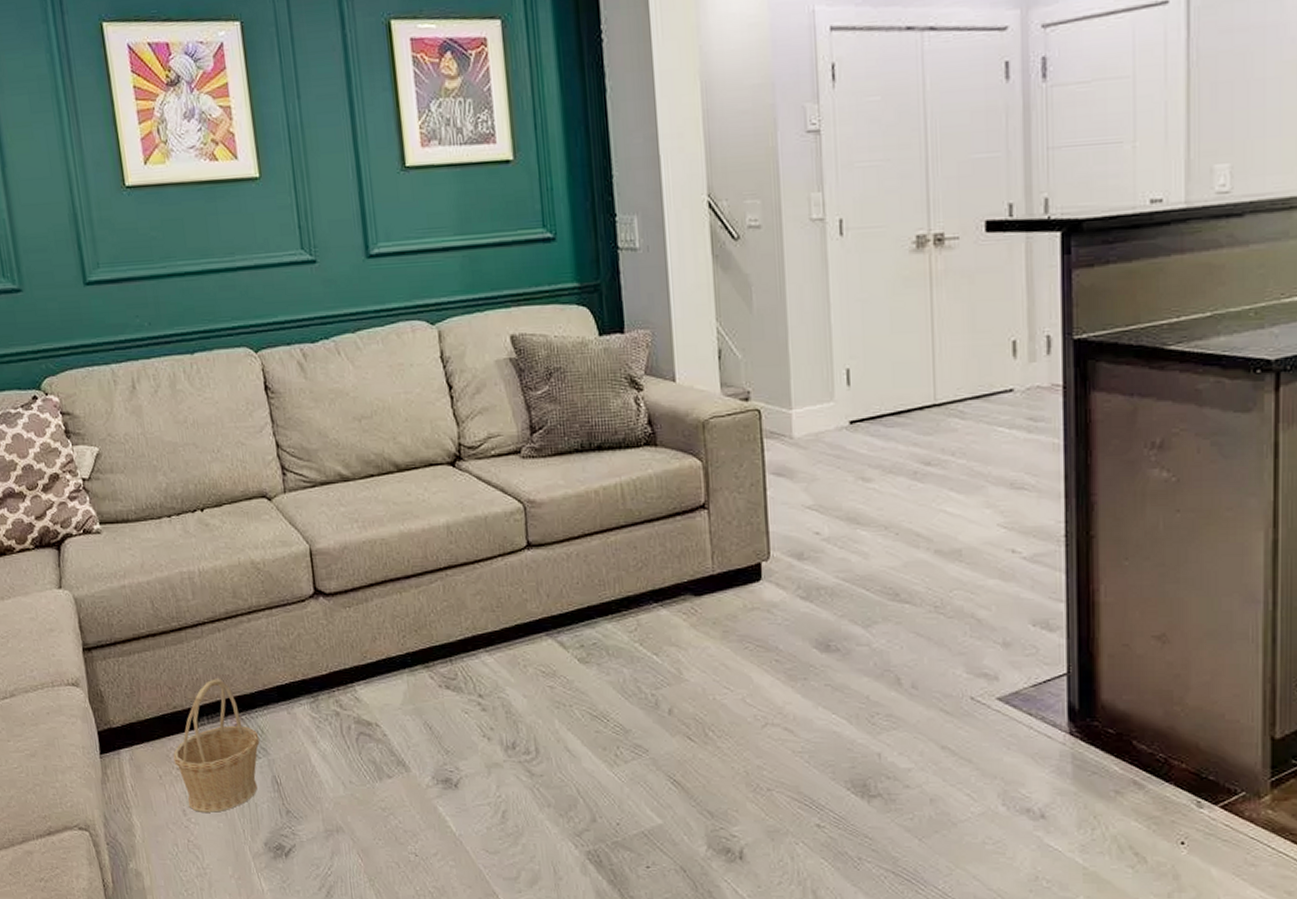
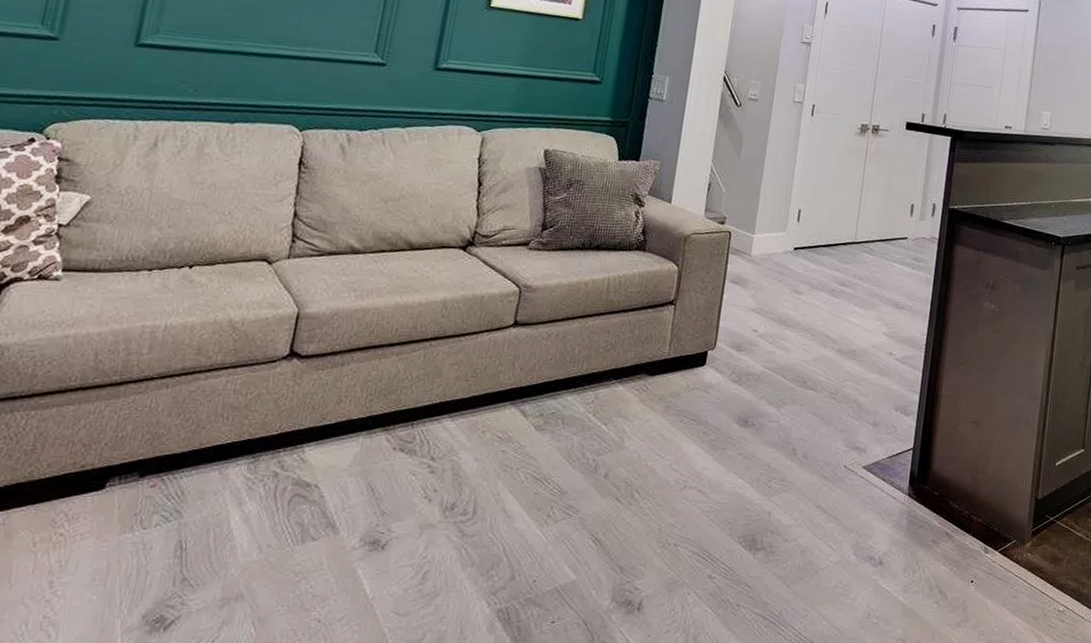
basket: present [173,679,260,813] -> none [59,436,177,583]

